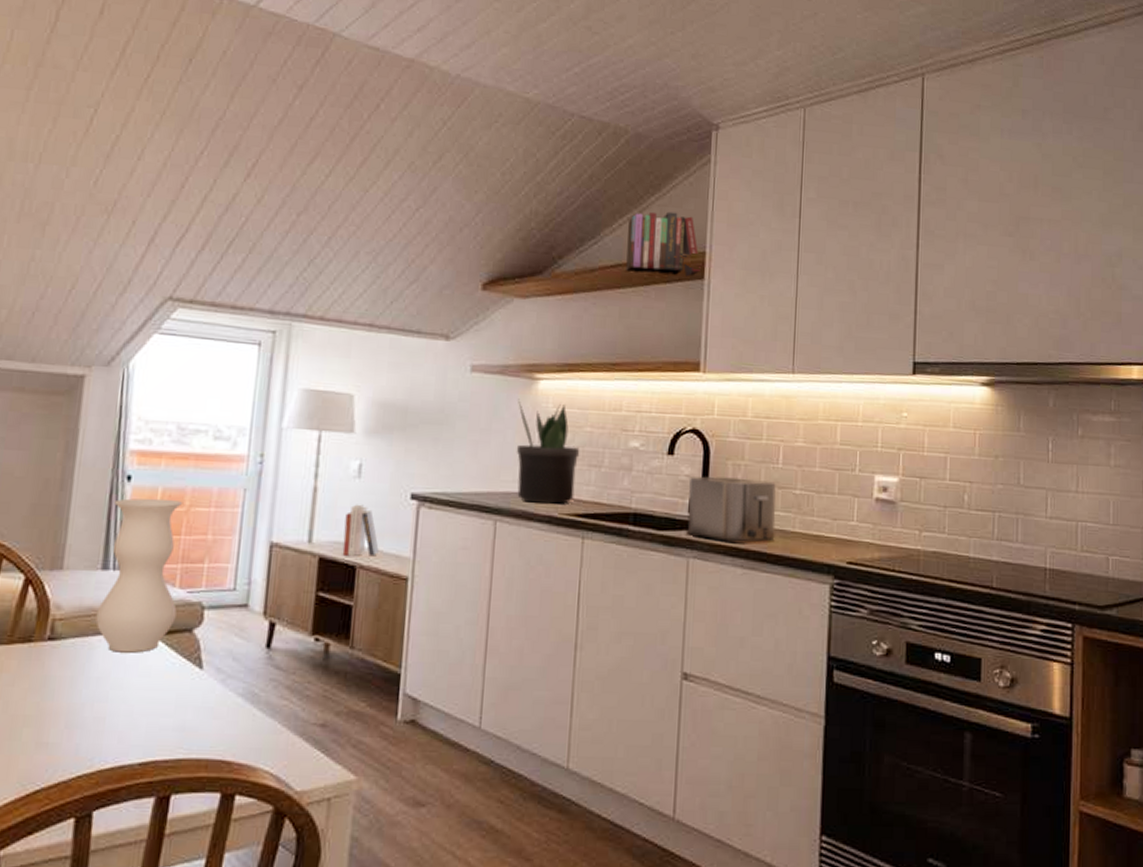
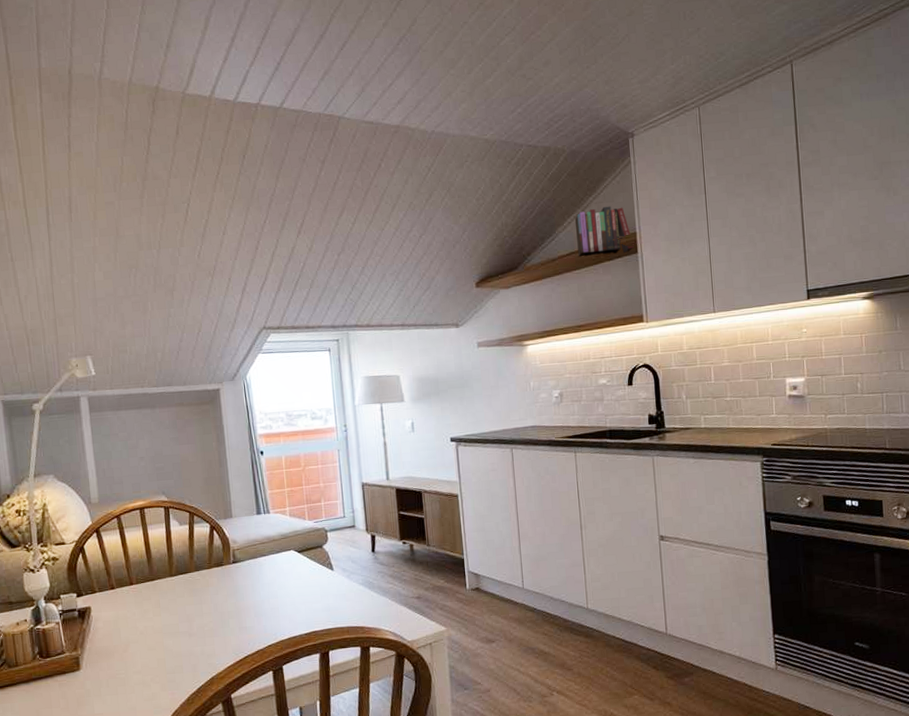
vase: present [95,498,183,653] -> none [256,463,310,566]
books: present [342,504,379,557] -> none [408,449,435,485]
planter: present [516,399,580,504] -> none [514,359,565,433]
toaster: present [687,476,776,544] -> none [646,394,715,442]

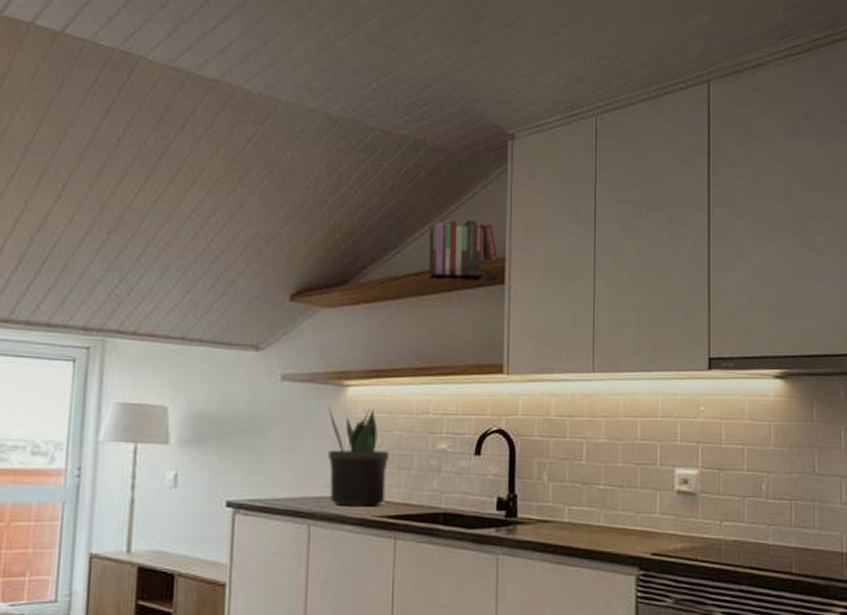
planter: none [514,359,565,433] -> present [327,405,390,507]

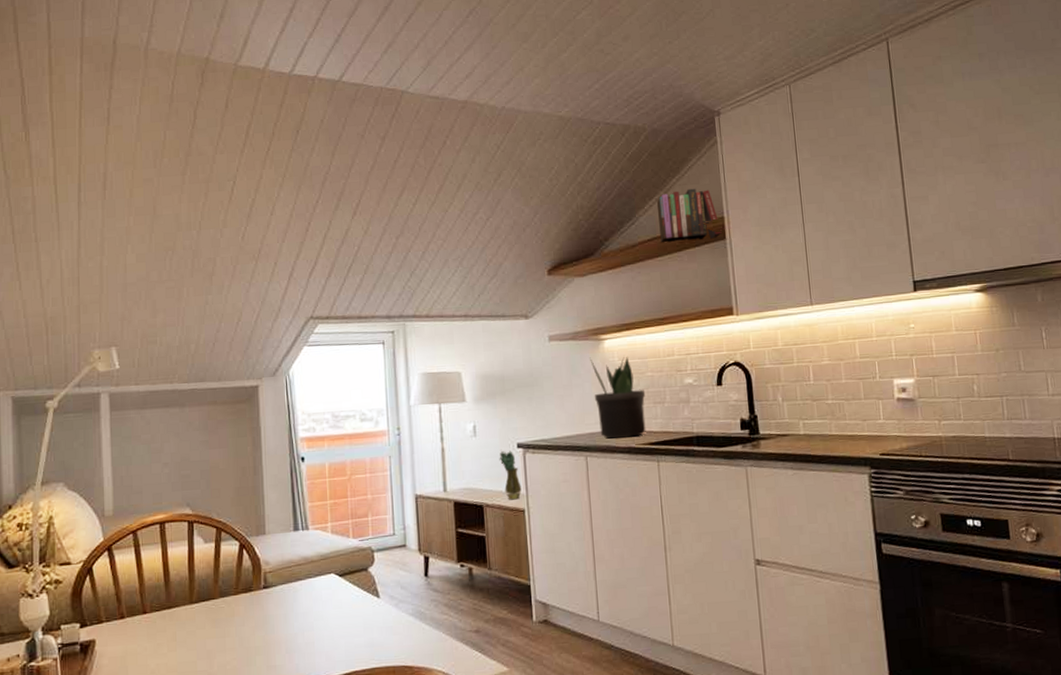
vase: none [201,506,225,571] -> present [499,449,522,500]

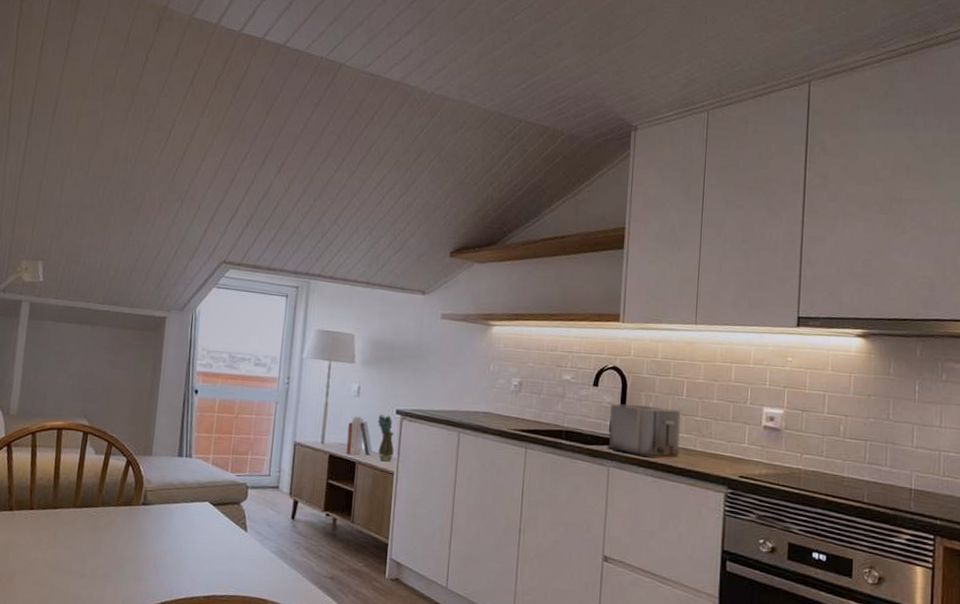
books: none [469,457,499,498] -> present [346,416,373,456]
planter: present [590,356,646,439] -> none [475,340,524,422]
books: present [656,188,722,243] -> none [561,196,621,247]
toaster: none [737,396,816,451] -> present [608,403,681,458]

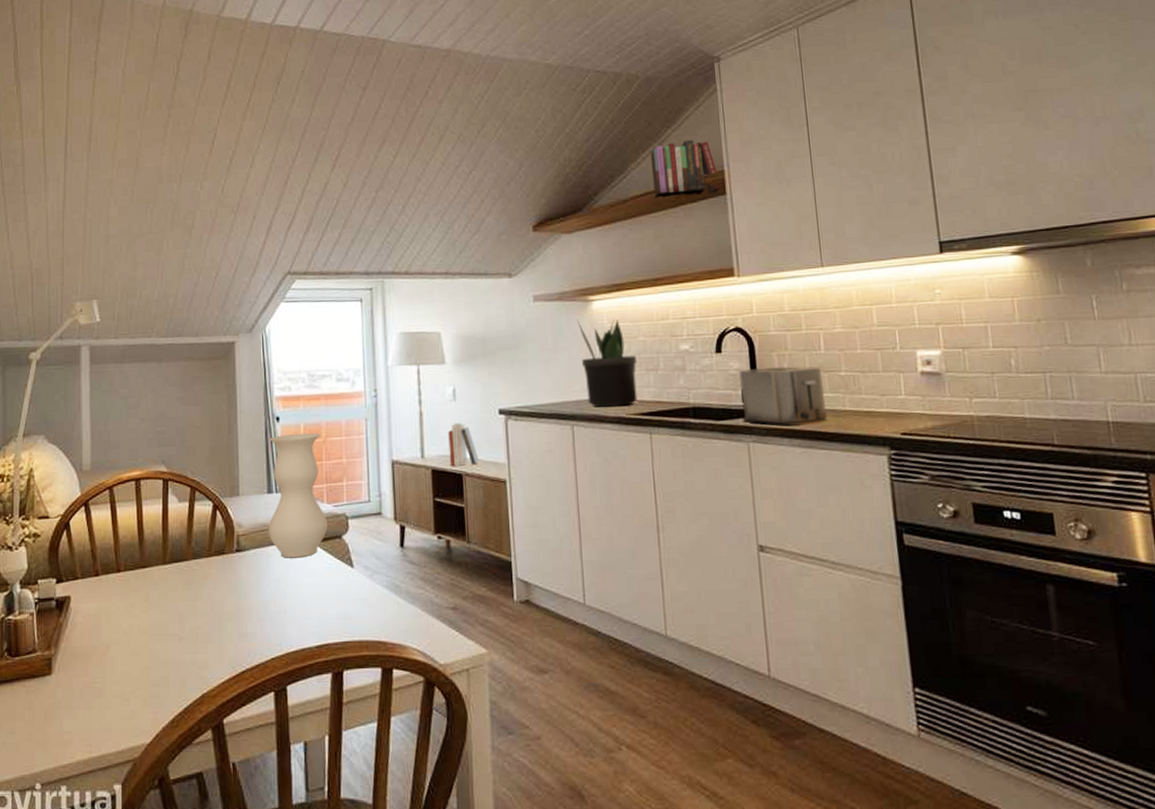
vase: none [174,406,234,518] -> present [268,432,328,558]
vase: present [377,412,394,462] -> none [479,415,503,470]
planter: none [475,340,524,422] -> present [577,318,638,407]
books: none [561,196,621,247] -> present [650,139,722,198]

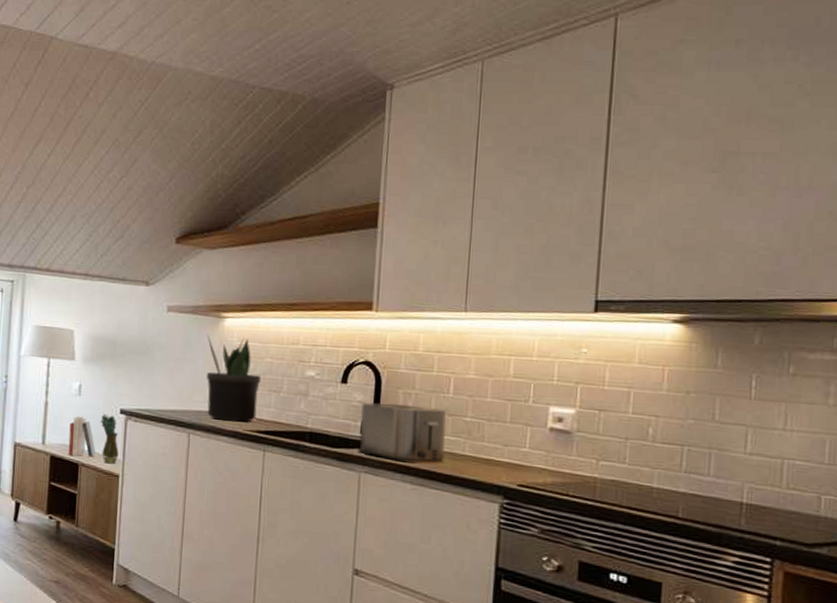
vase: none [479,415,503,470] -> present [100,412,119,464]
books: present [650,139,722,198] -> none [303,168,374,226]

